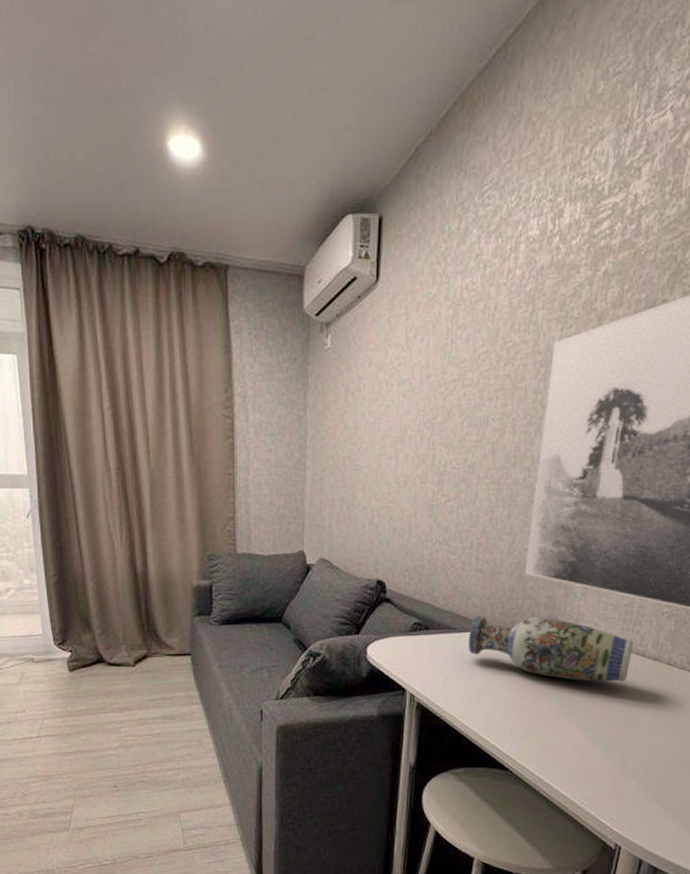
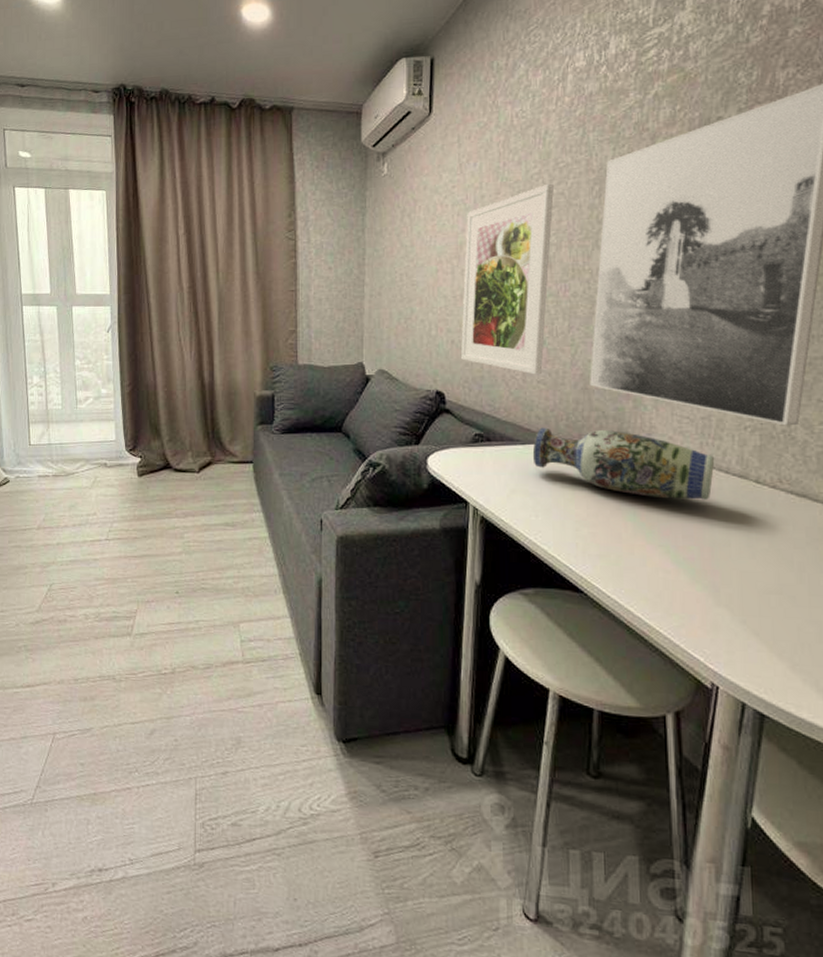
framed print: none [401,364,500,564] -> present [460,183,554,375]

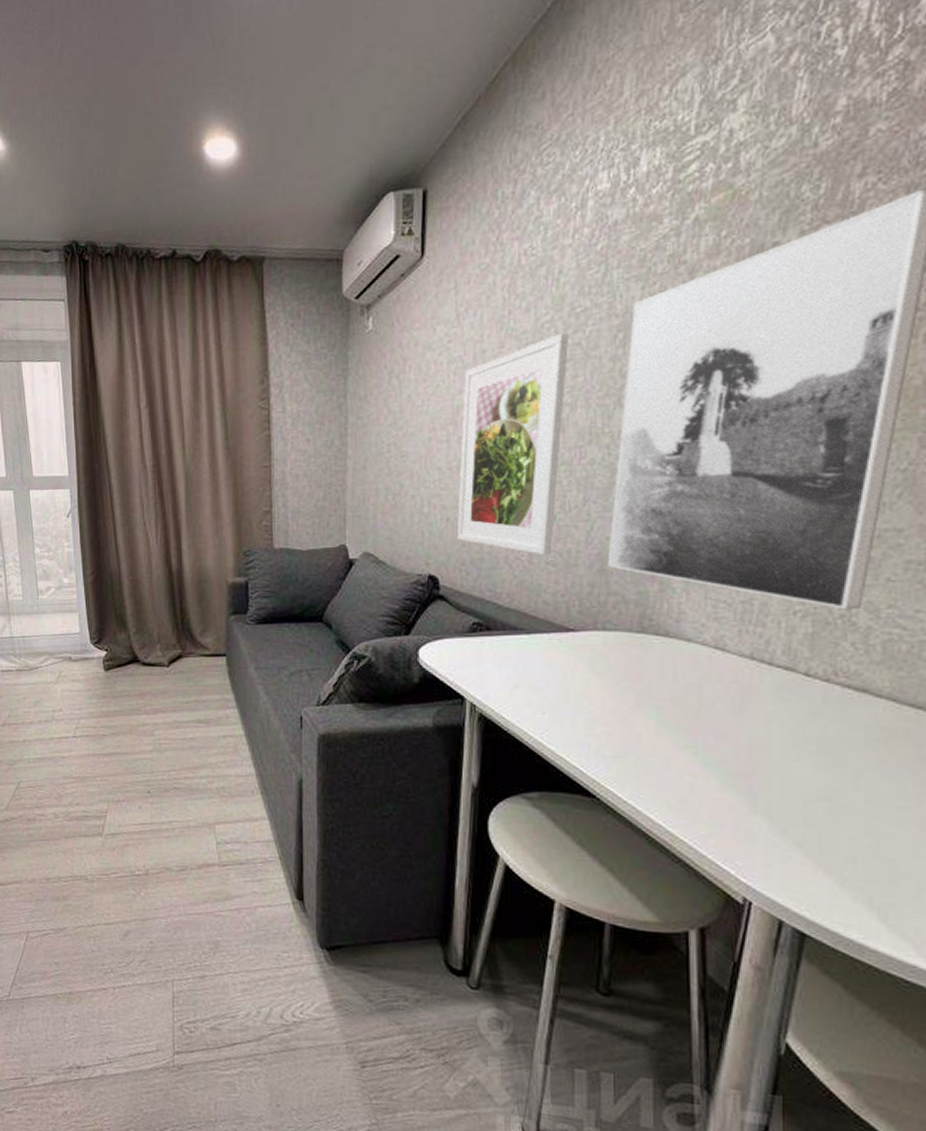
vase: present [532,427,715,500] -> none [539,614,756,695]

